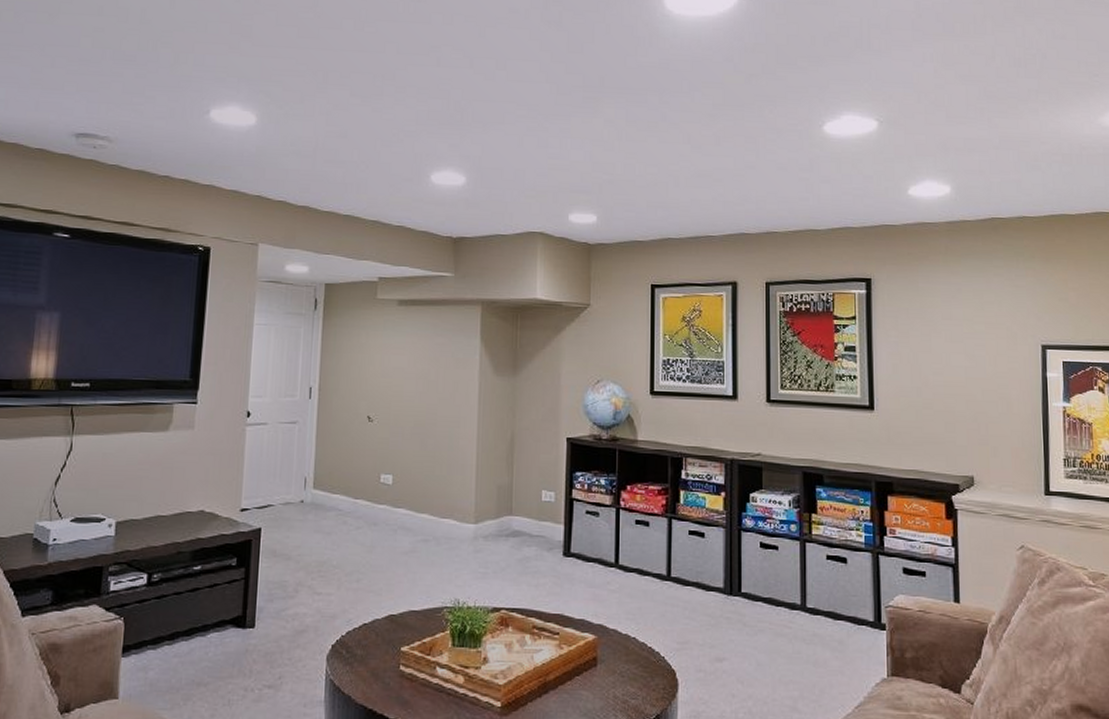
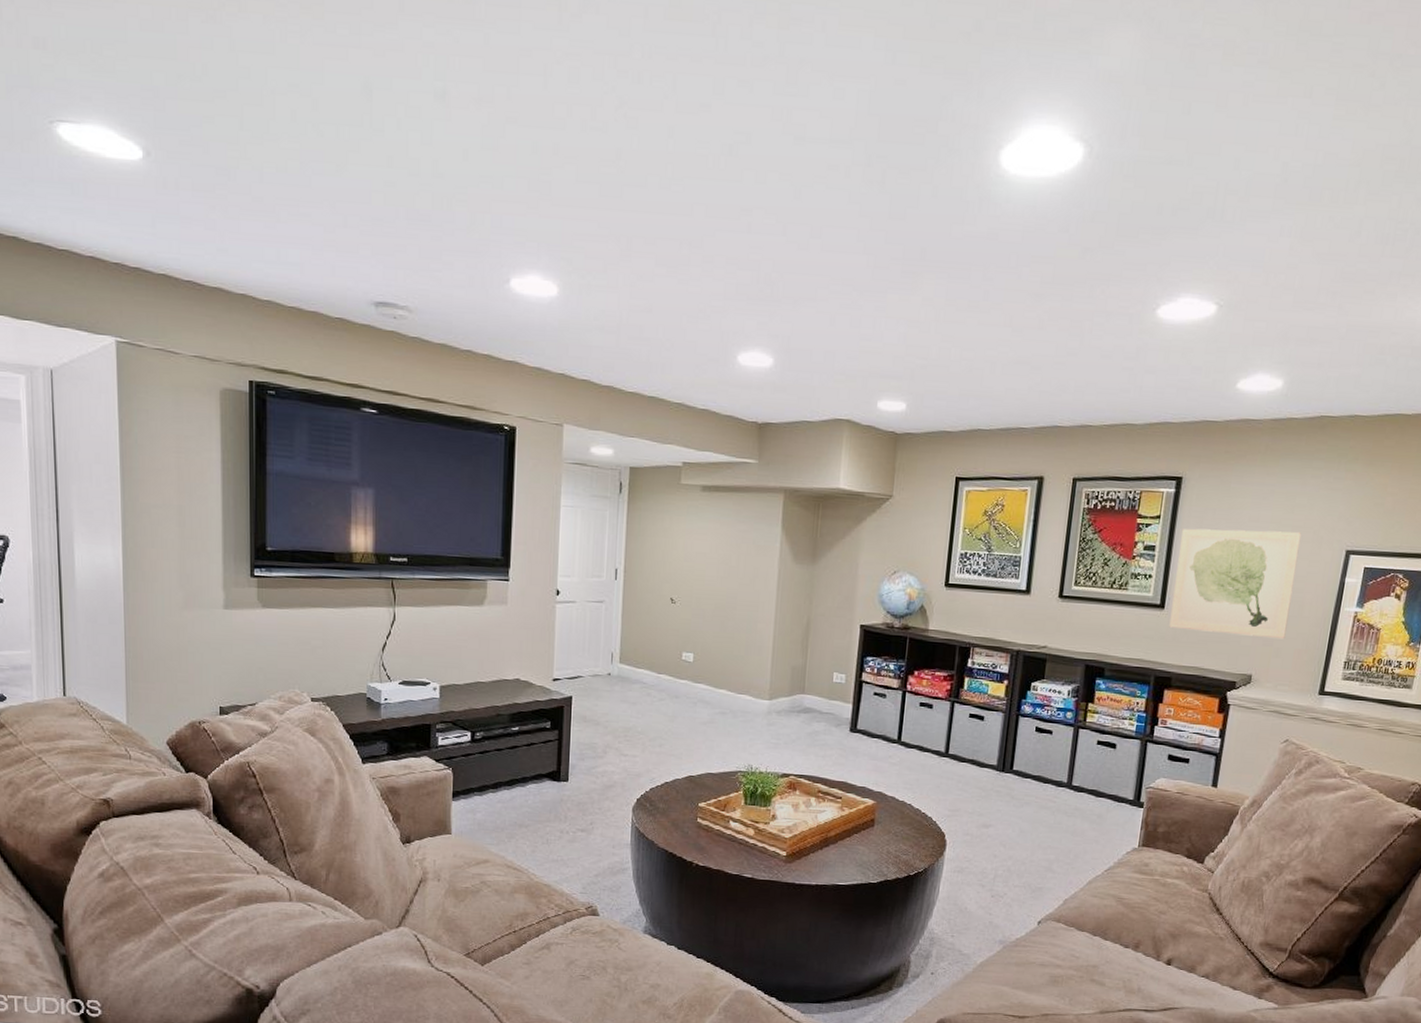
wall art: none [879,328,1000,438] -> present [1169,528,1302,640]

